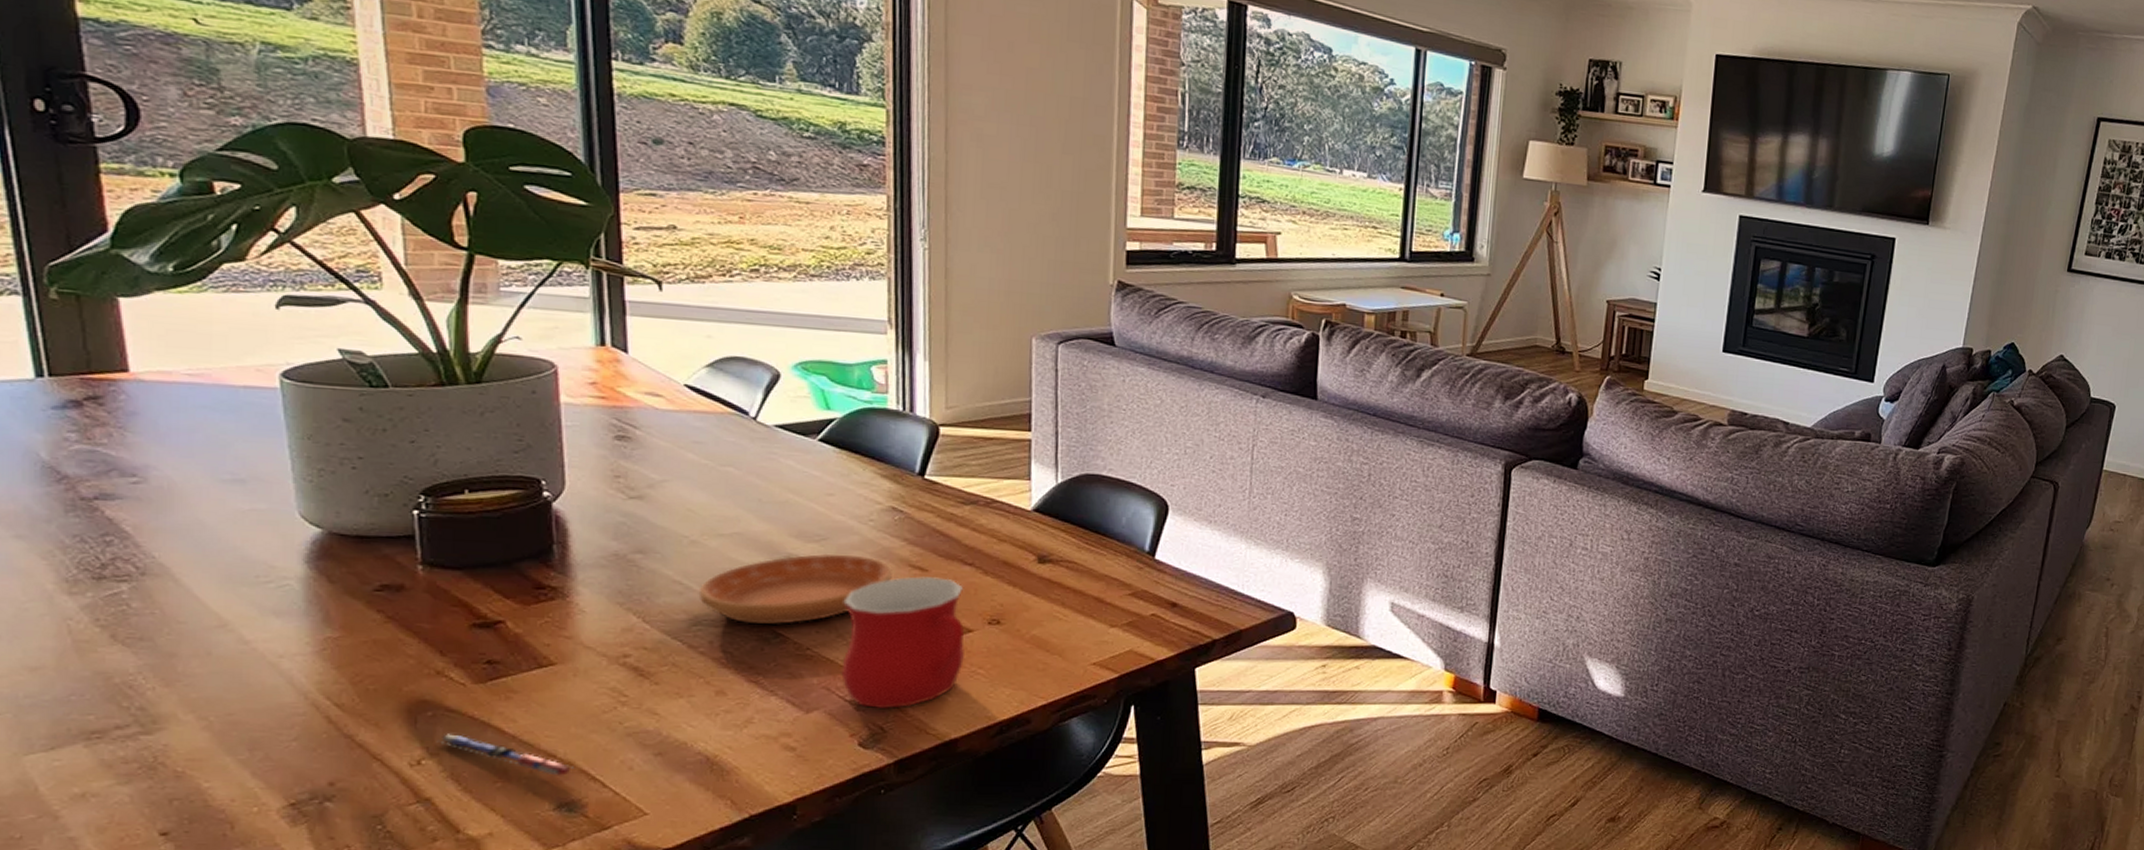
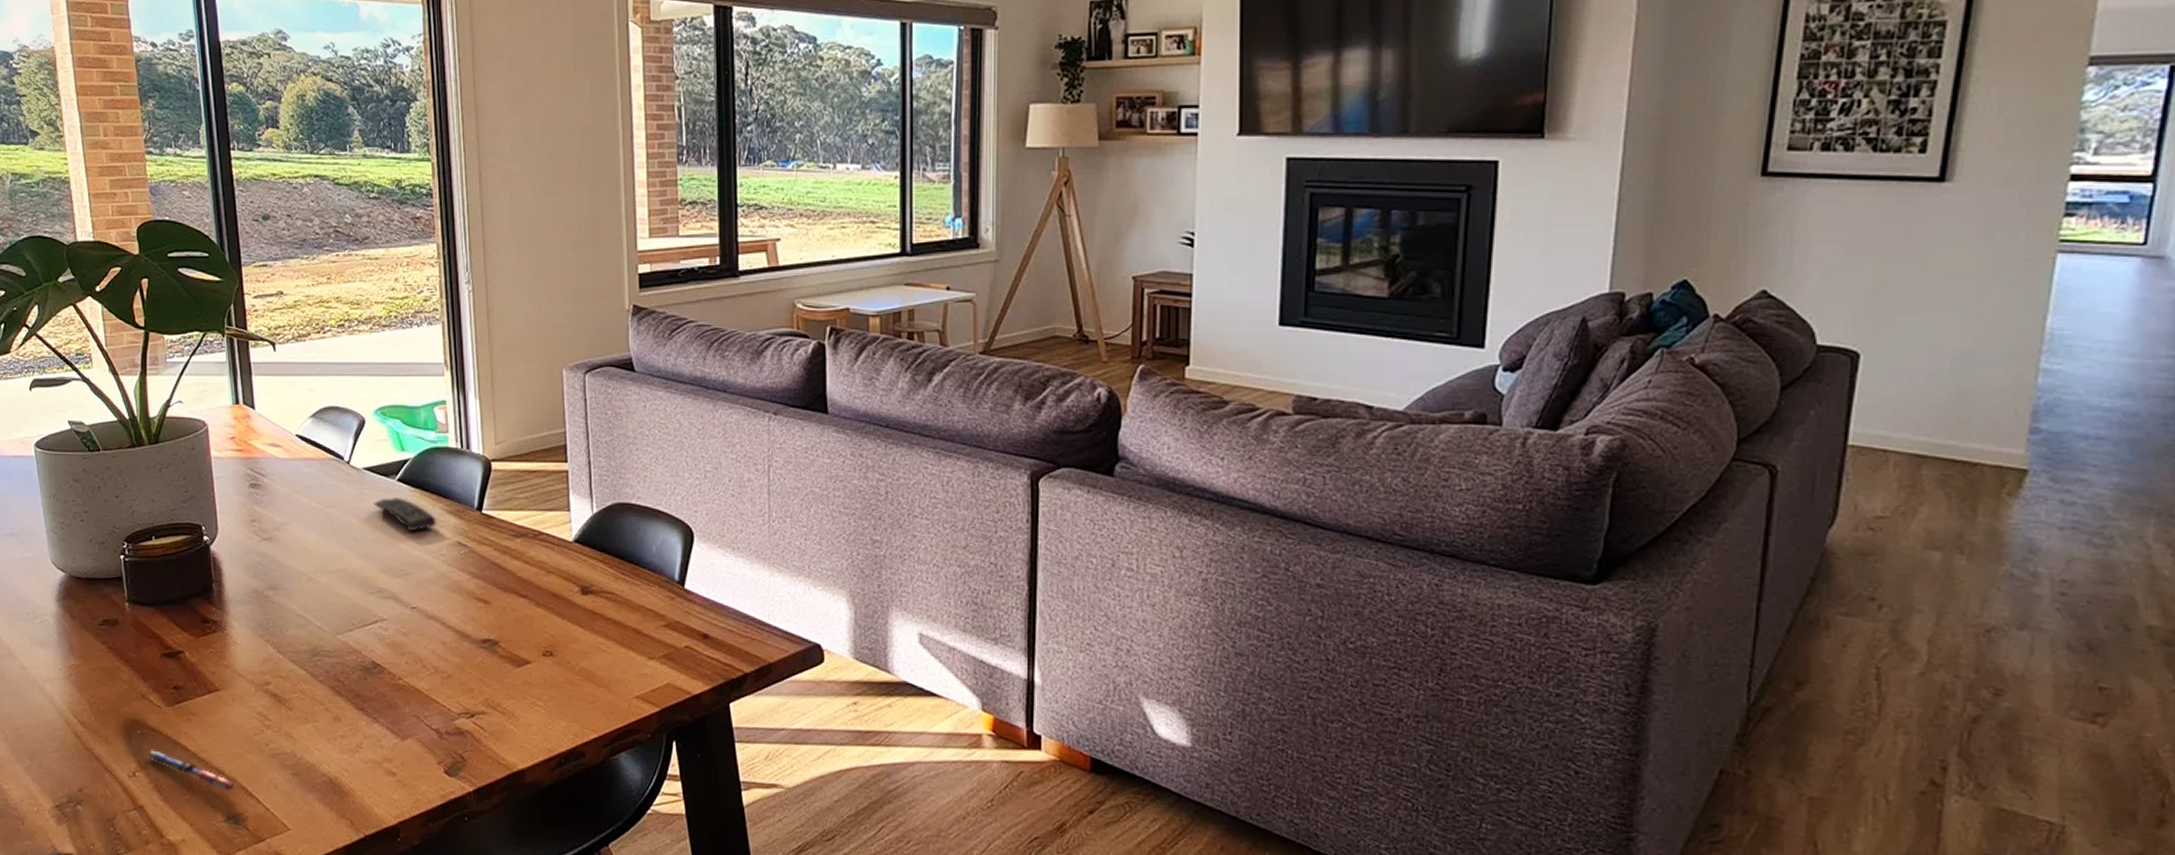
saucer: present [698,553,892,624] -> none [316,587,462,655]
remote control: none [785,458,867,495] -> present [373,498,437,532]
mug: present [841,576,965,708] -> none [426,608,526,738]

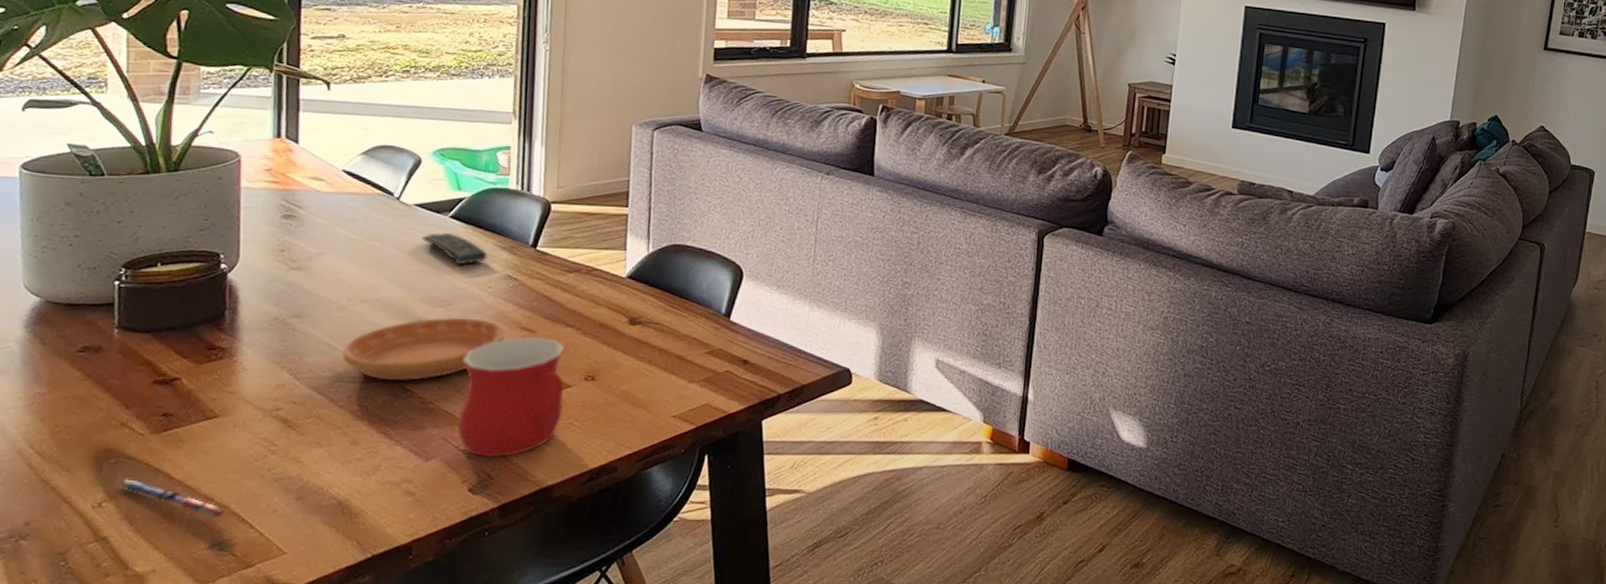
saucer: none [316,587,462,655] -> present [341,317,505,381]
mug: none [426,608,526,738] -> present [457,337,565,457]

